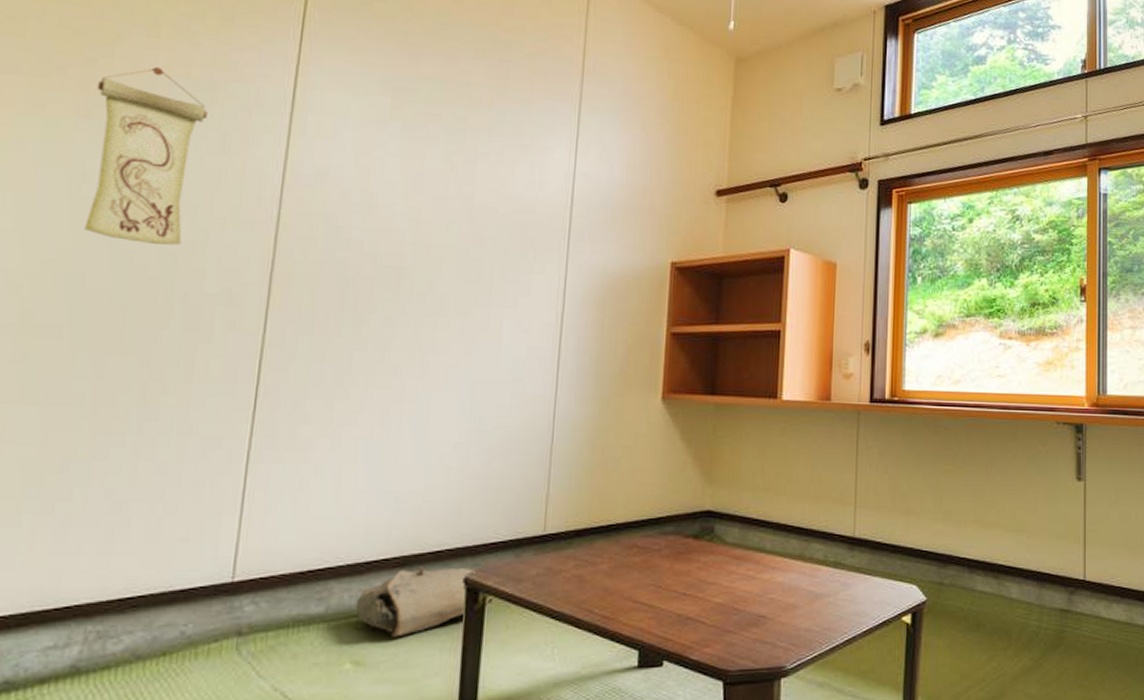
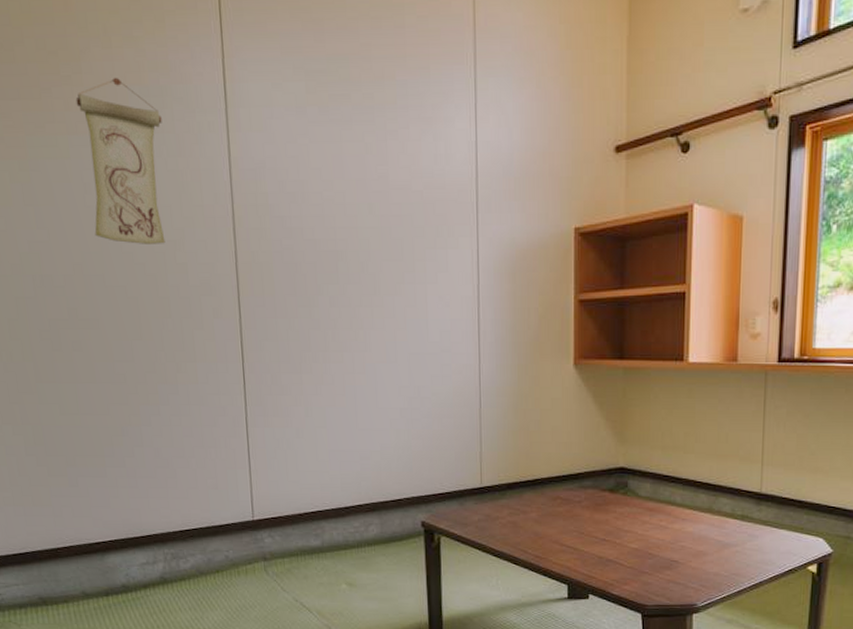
bag: present [355,567,495,638] -> none [342,512,447,566]

